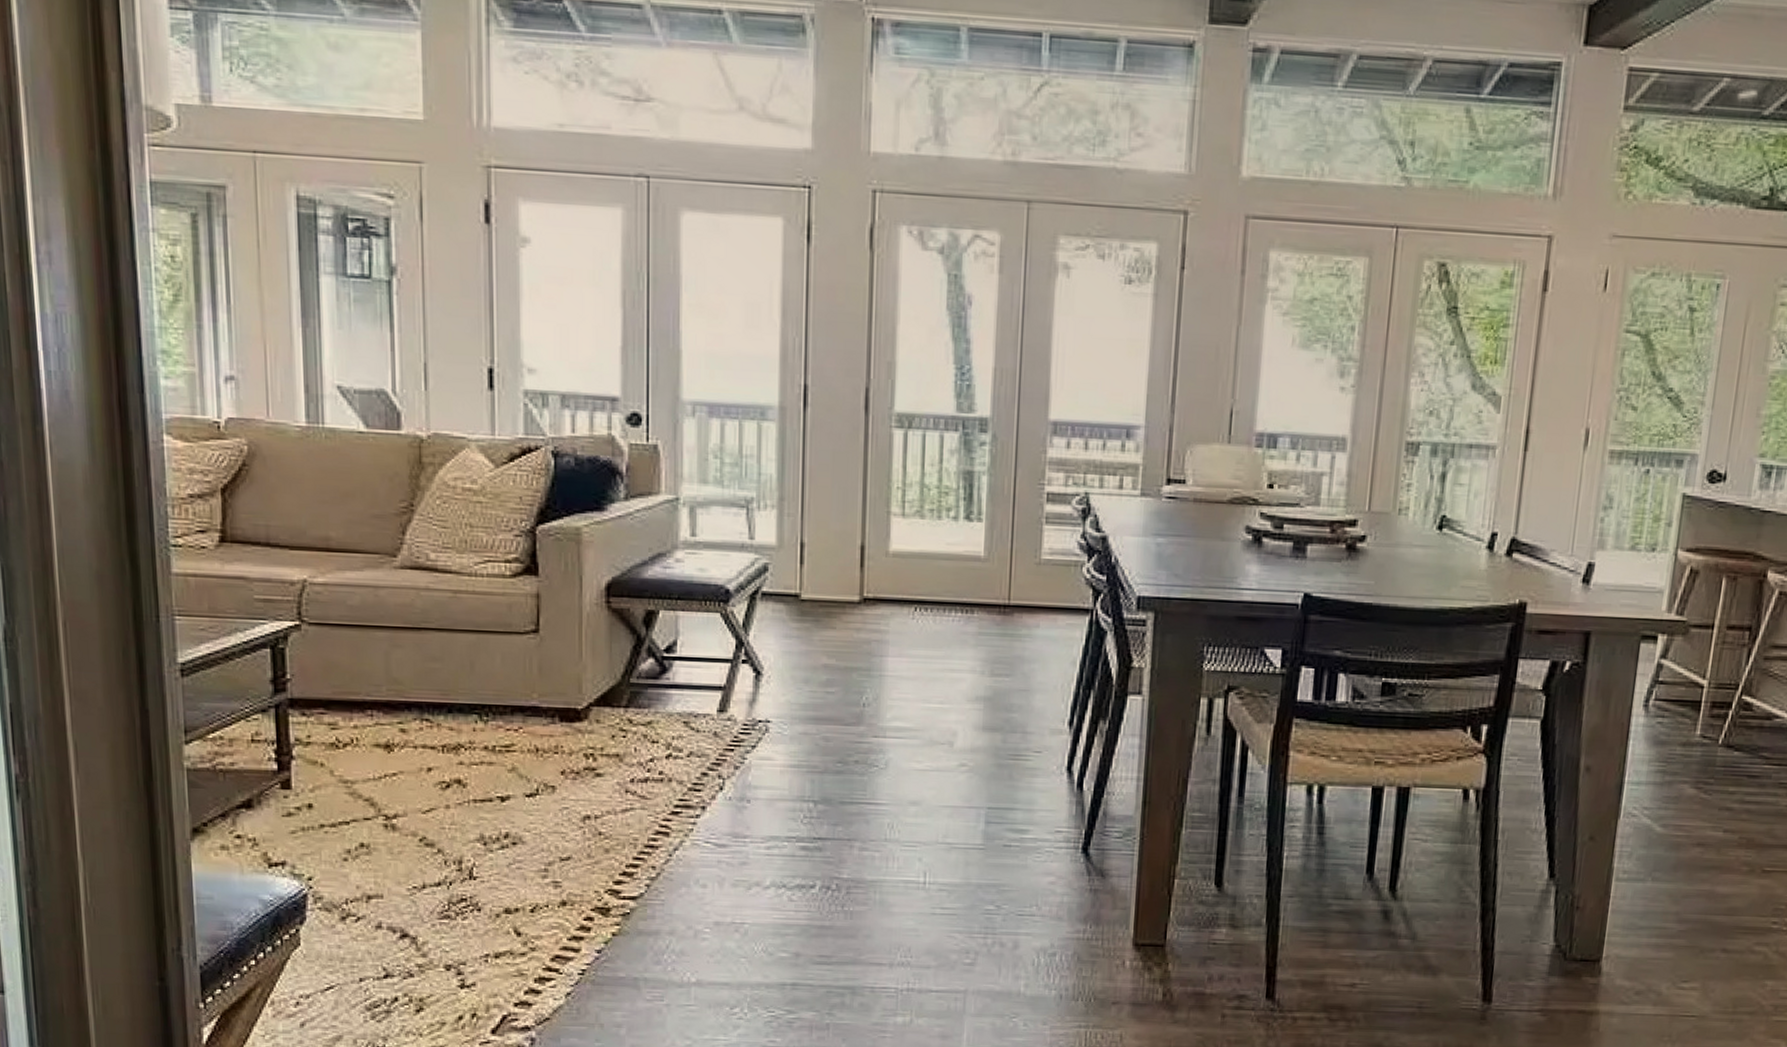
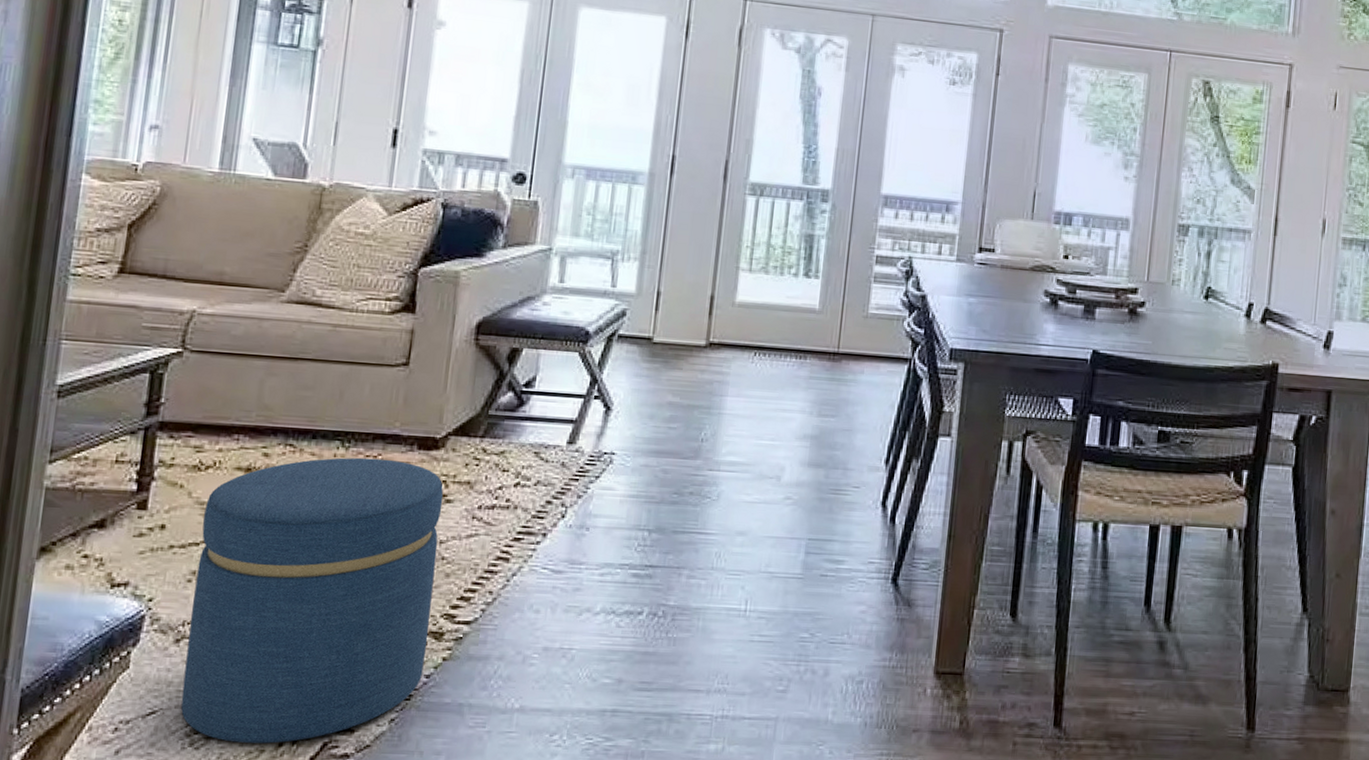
ottoman: none [349,731,595,1017] -> present [181,457,444,744]

